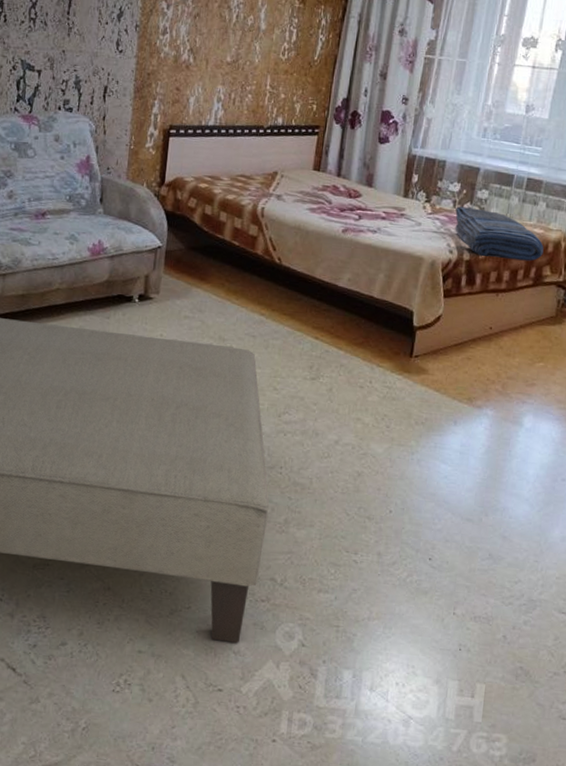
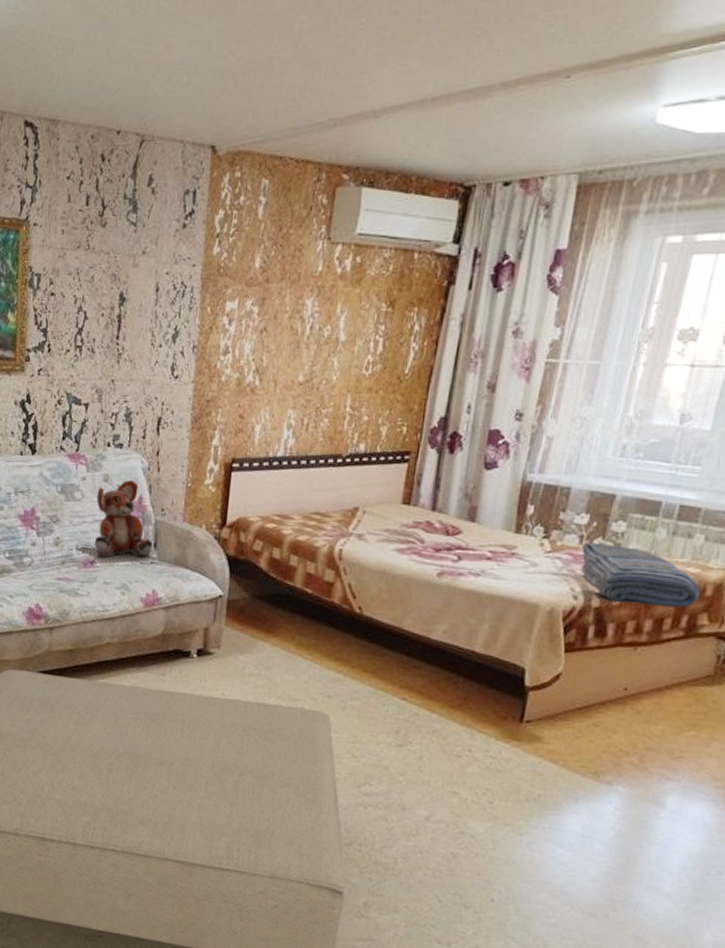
stuffed animal: none [28,141,105,216] -> present [75,480,159,564]

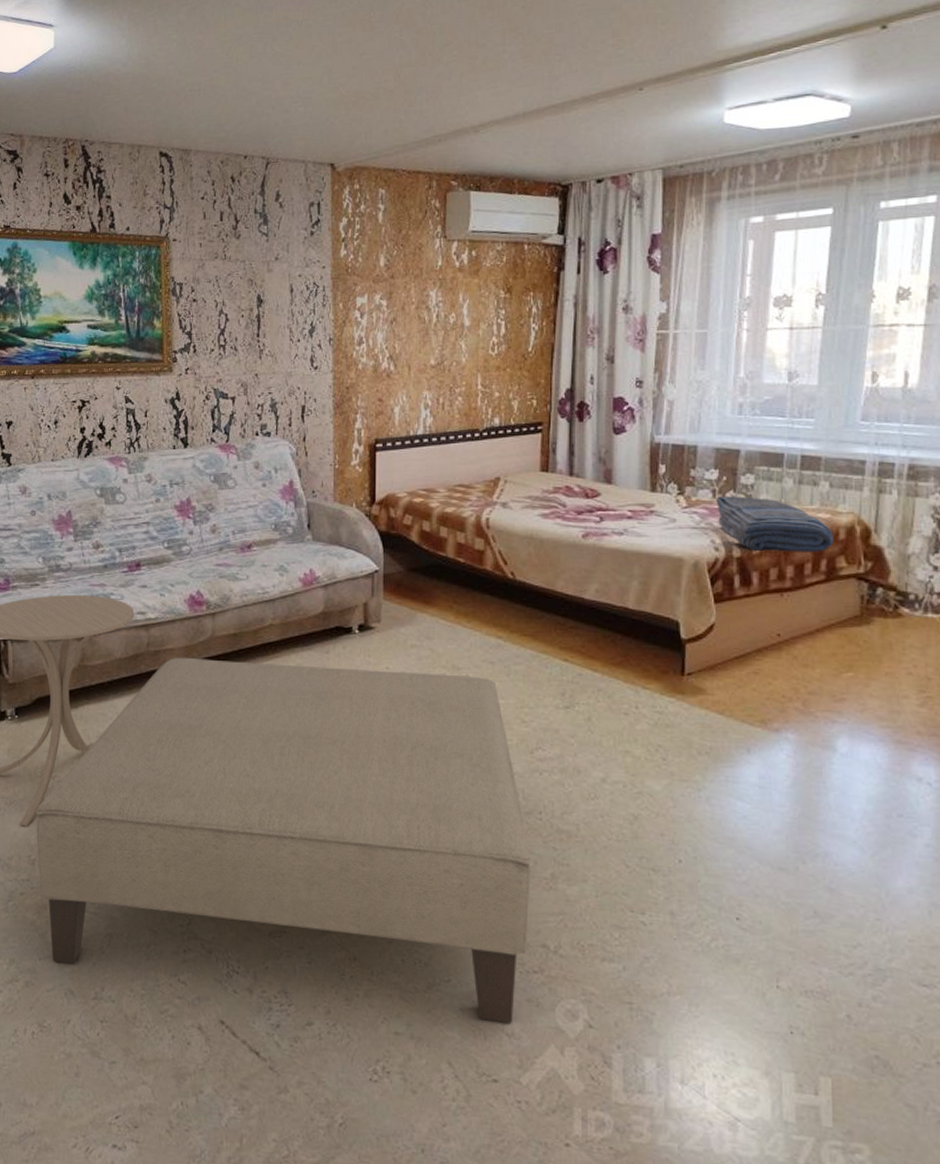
stuffed animal: present [75,480,159,564] -> none [232,466,314,547]

